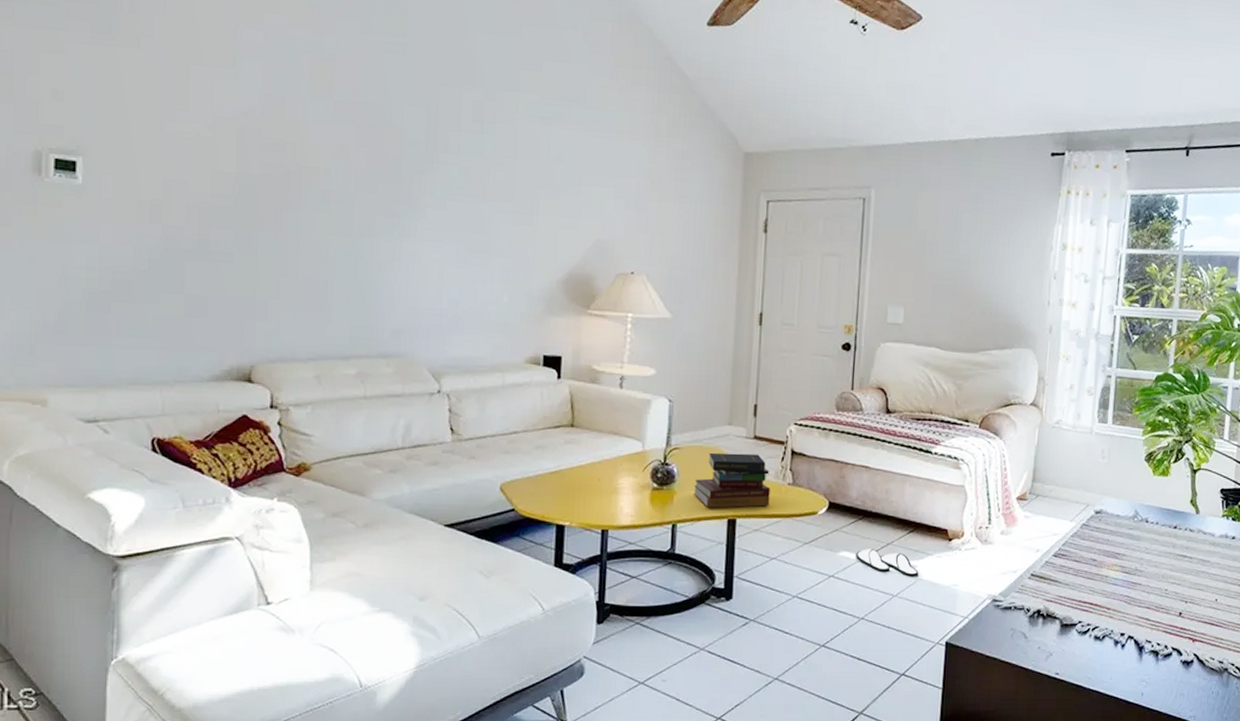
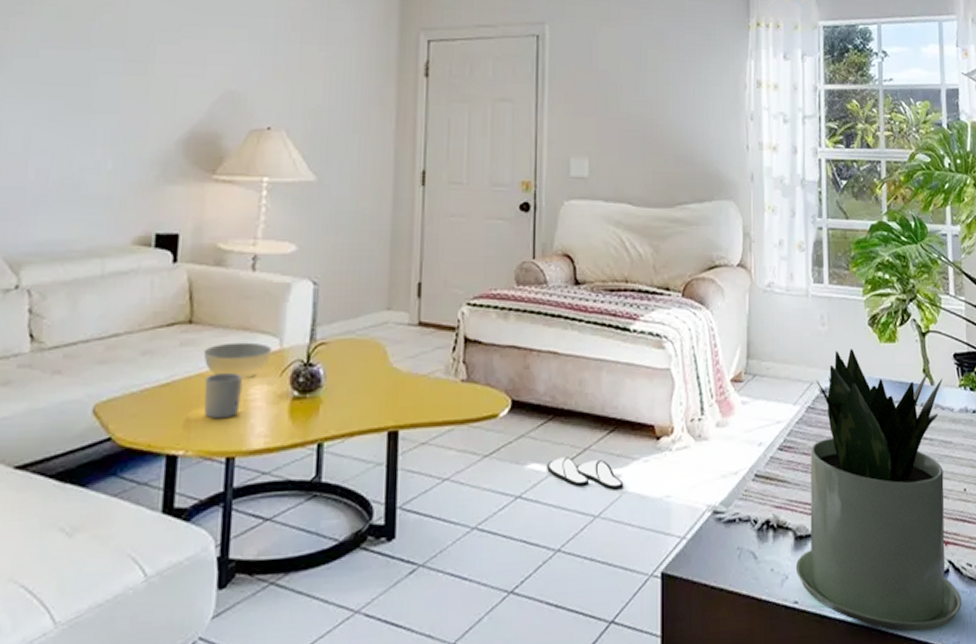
bowl: none [583,443,637,473] -> present [203,342,272,380]
mug: none [583,466,614,501] -> present [203,373,243,419]
books: present [694,452,770,508] -> none [345,345,440,418]
planter: none [1059,479,1208,705] -> present [795,349,962,632]

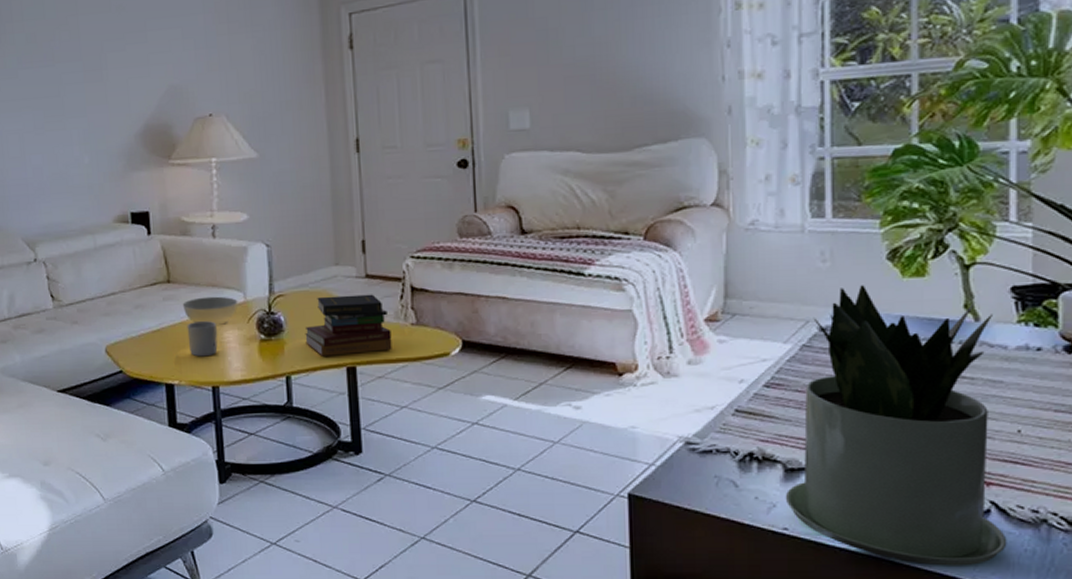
books: none [345,345,440,418] -> present [305,294,392,356]
slippers: present [547,457,624,490] -> none [502,390,584,420]

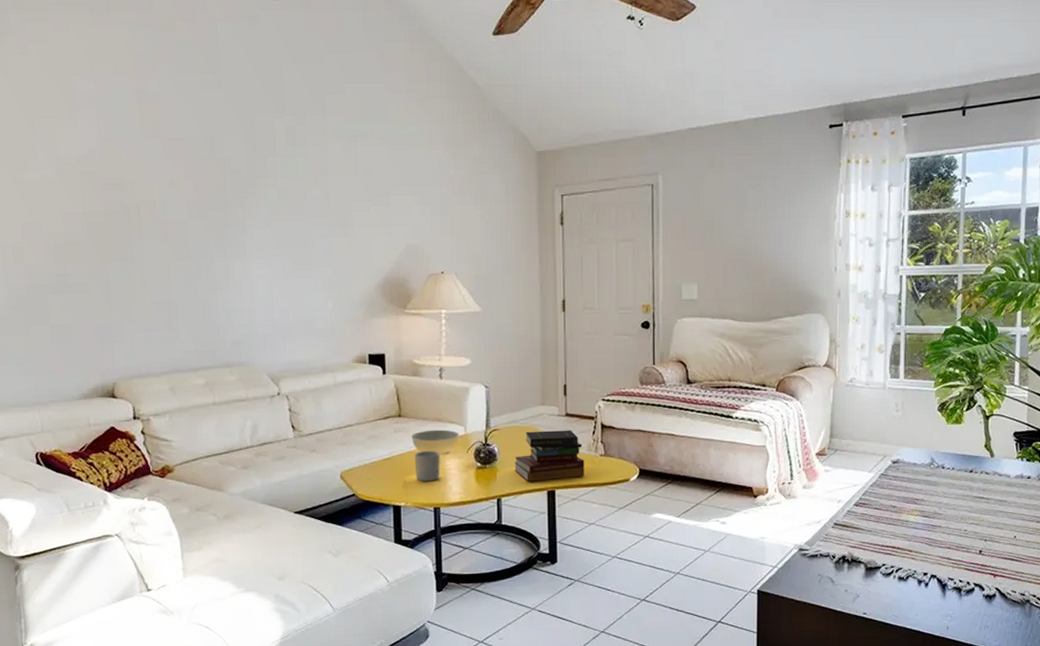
planter: present [785,285,1007,566] -> none [865,429,1005,637]

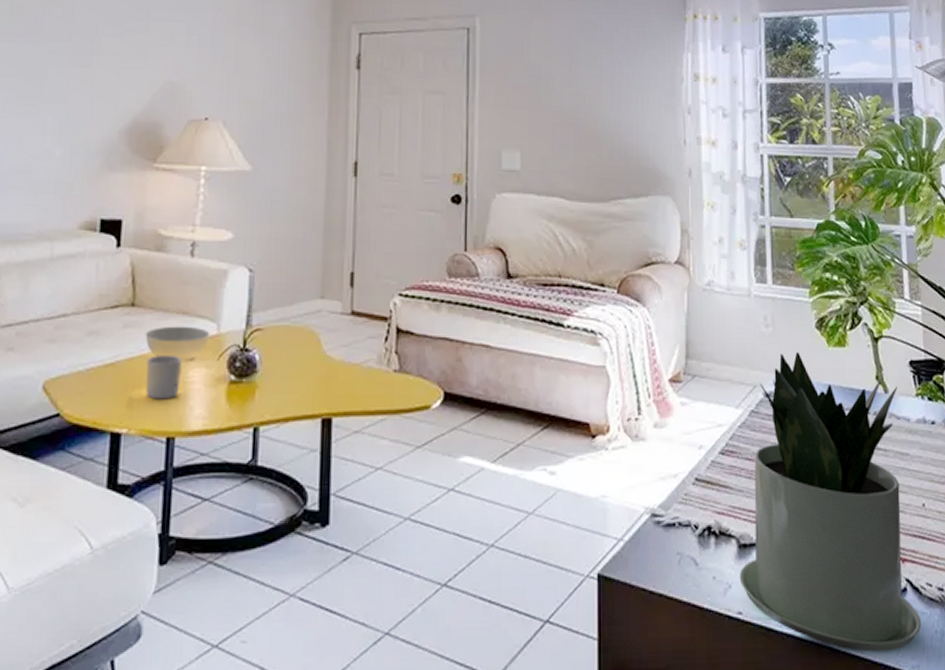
books: present [514,430,585,482] -> none [280,333,373,404]
planter: none [865,429,1005,637] -> present [739,352,922,652]

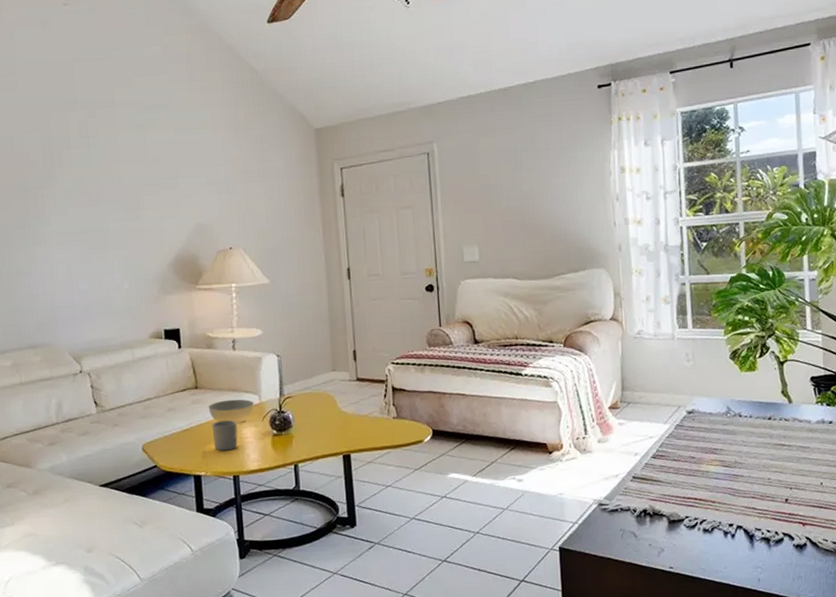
planter: present [739,352,922,652] -> none [670,378,819,589]

